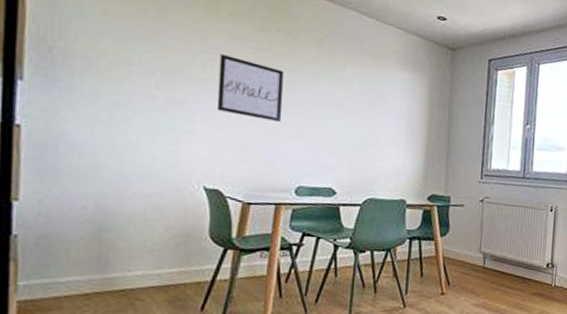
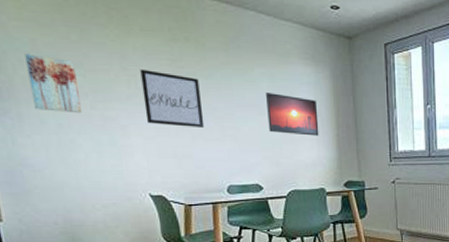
wall art: none [89,23,147,92] -> present [25,53,83,114]
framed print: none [353,93,409,144] -> present [266,93,319,136]

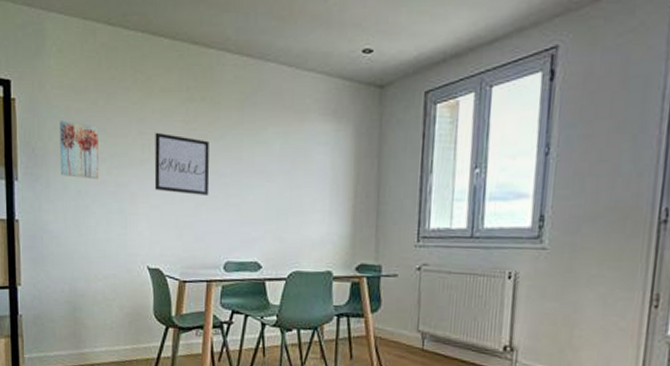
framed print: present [266,93,319,136] -> none [276,156,334,207]

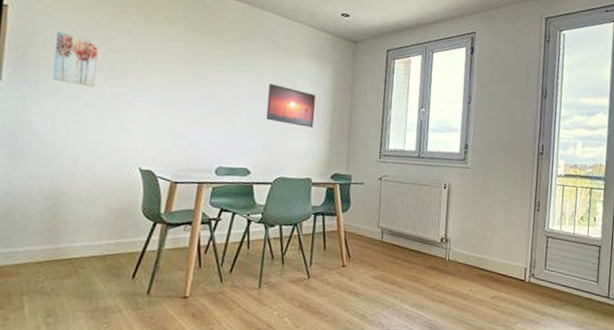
wall art: present [154,132,210,197] -> none [152,52,209,111]
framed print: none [276,156,334,207] -> present [266,84,316,128]

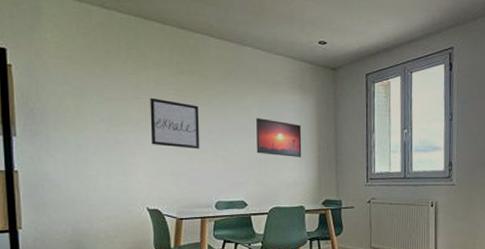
wall art: present [52,31,99,88] -> none [58,85,99,136]
wall art: none [152,52,209,111] -> present [150,97,200,150]

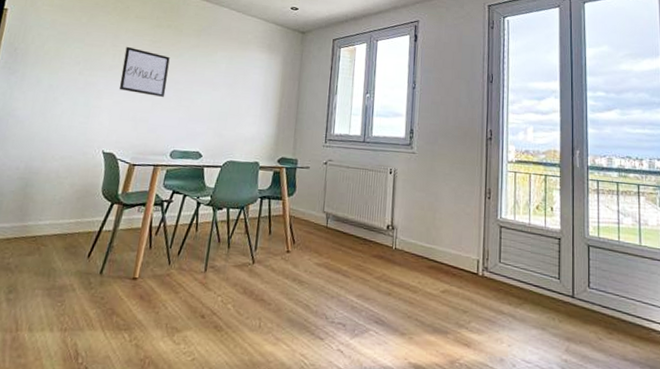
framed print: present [256,118,302,157] -> none [219,72,265,113]

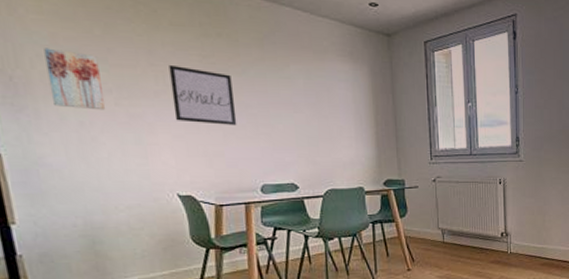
wall art: none [37,29,78,78] -> present [44,48,106,111]

